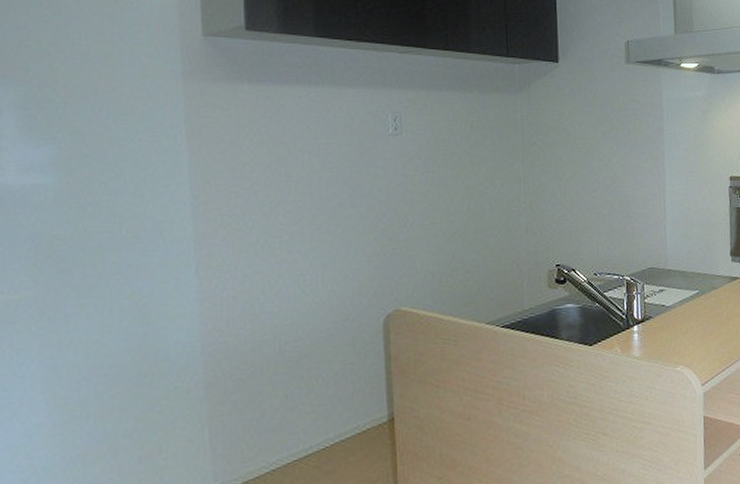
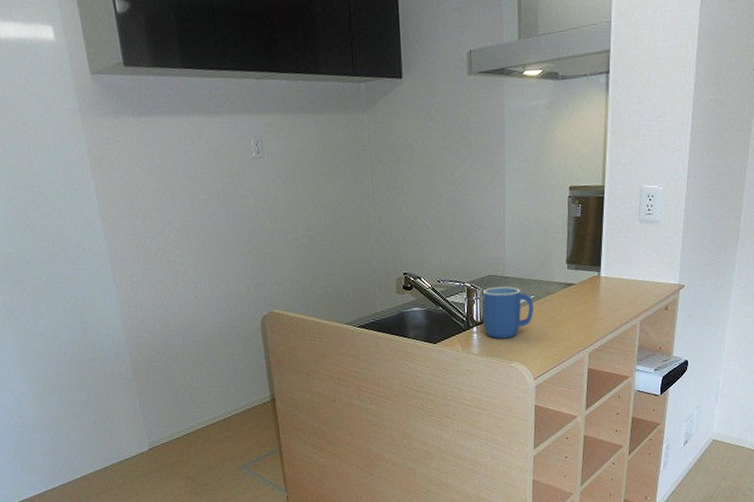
mug: none [643,280,699,339] -> present [482,286,534,339]

